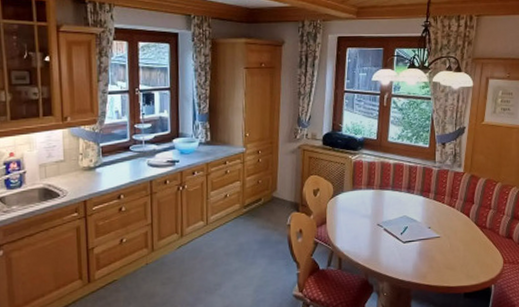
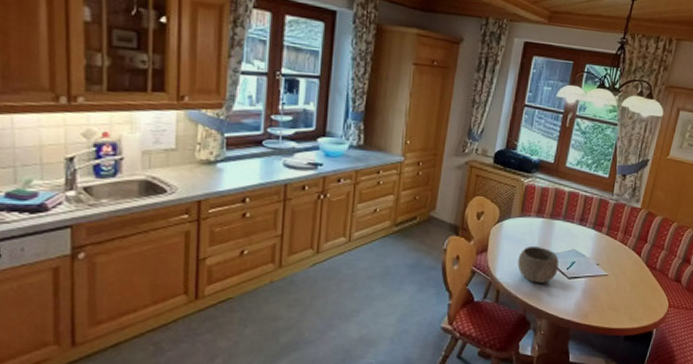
bowl: none [355,216,393,249] -> present [517,247,559,283]

